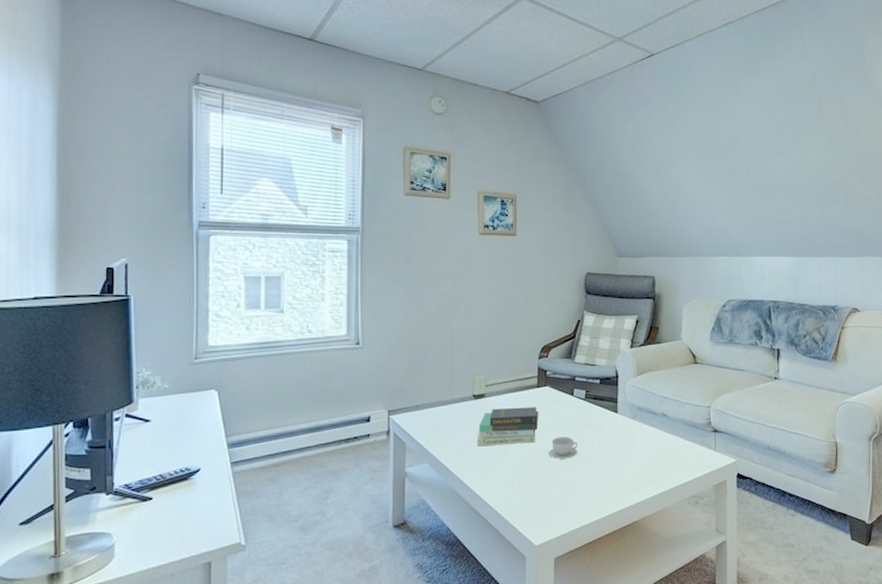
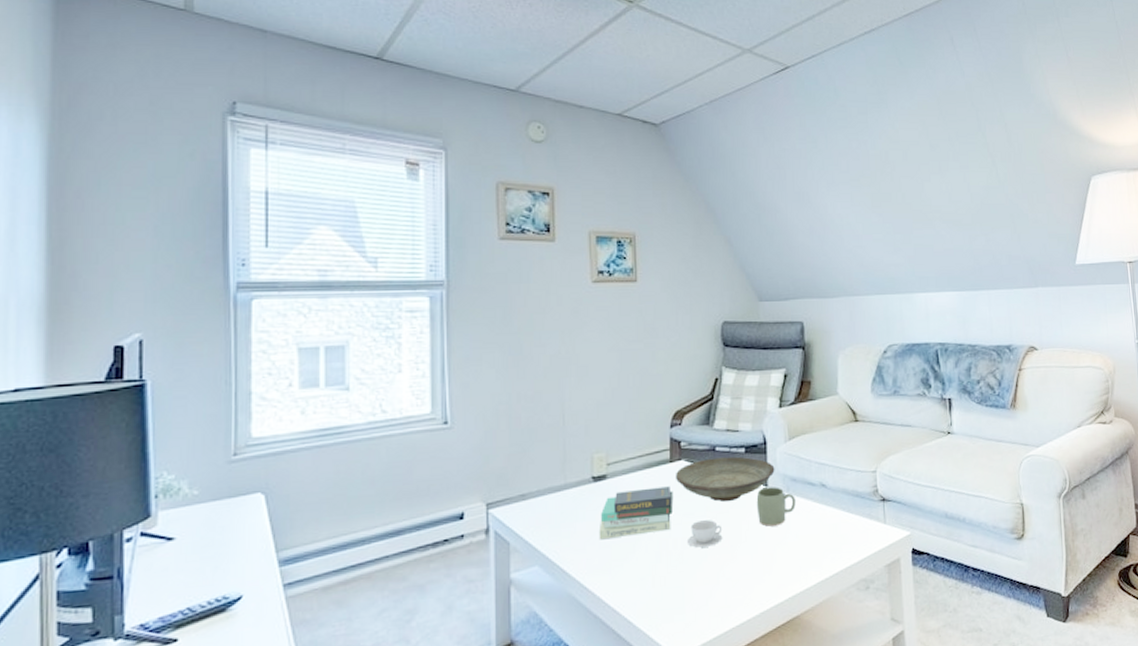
decorative bowl: none [540,386,624,424] -> present [675,456,775,502]
mug: none [607,414,640,446] -> present [756,487,796,527]

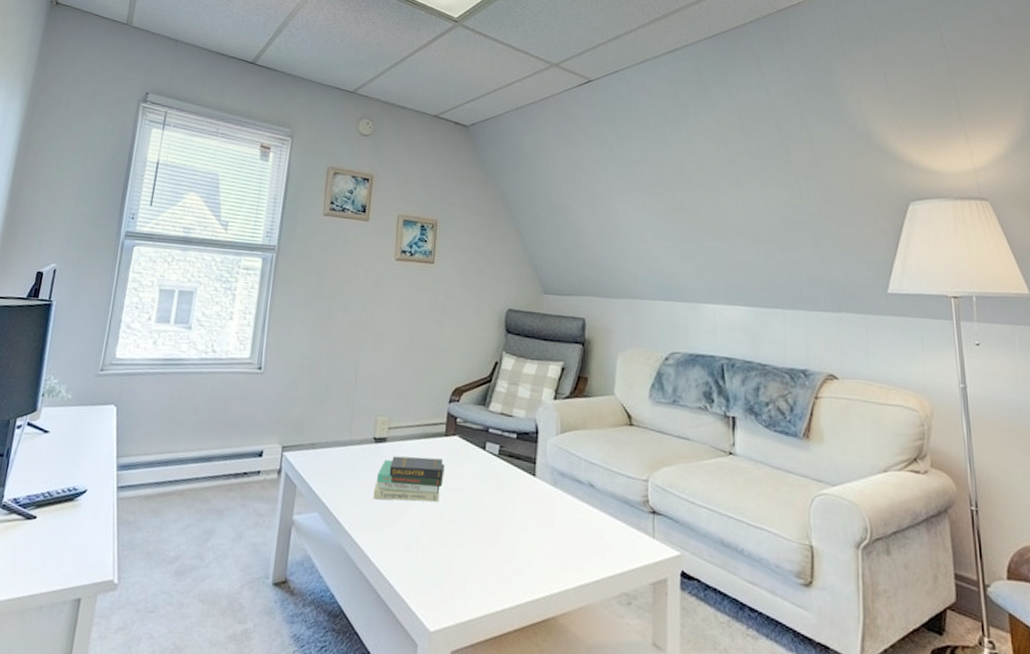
decorative bowl: present [675,456,775,502] -> none [448,438,544,485]
teacup: present [686,520,723,548] -> none [452,498,488,526]
mug: present [756,487,796,527] -> none [522,477,562,518]

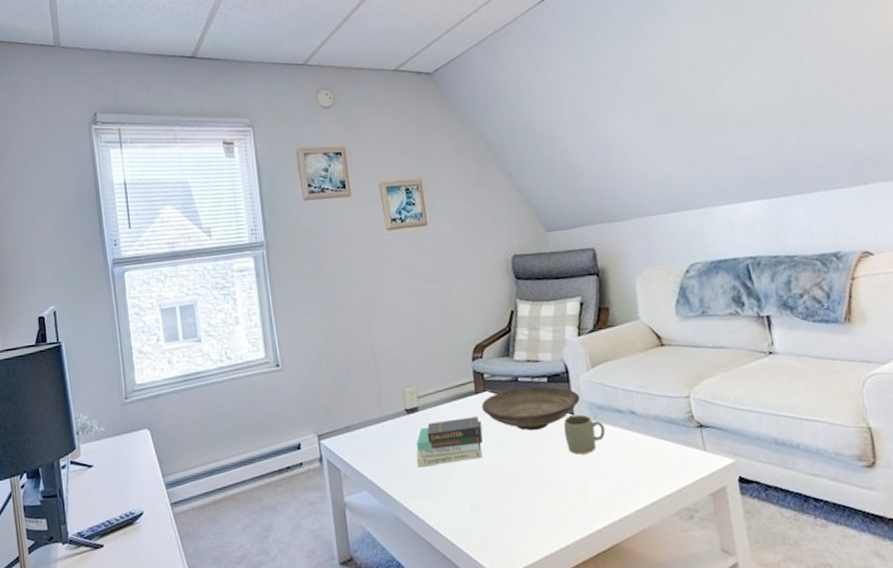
decorative bowl: none [448,438,544,485] -> present [481,386,580,431]
mug: none [522,477,562,518] -> present [563,415,605,455]

